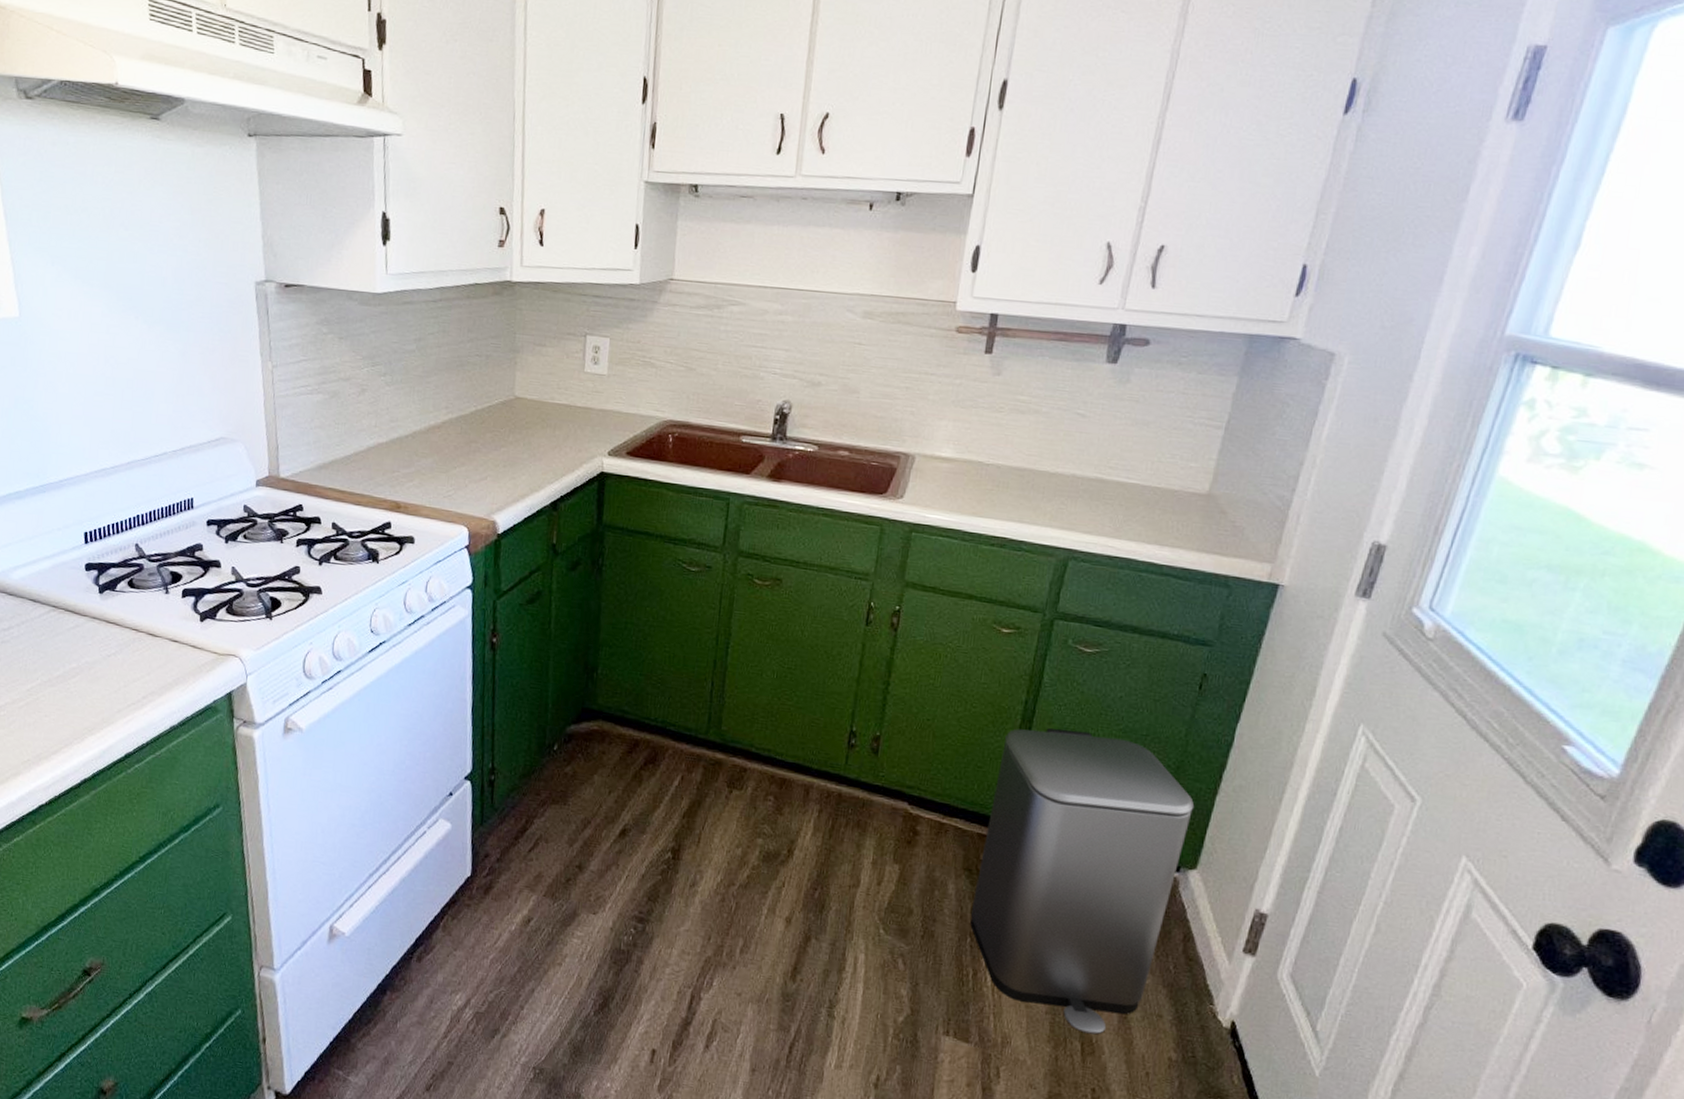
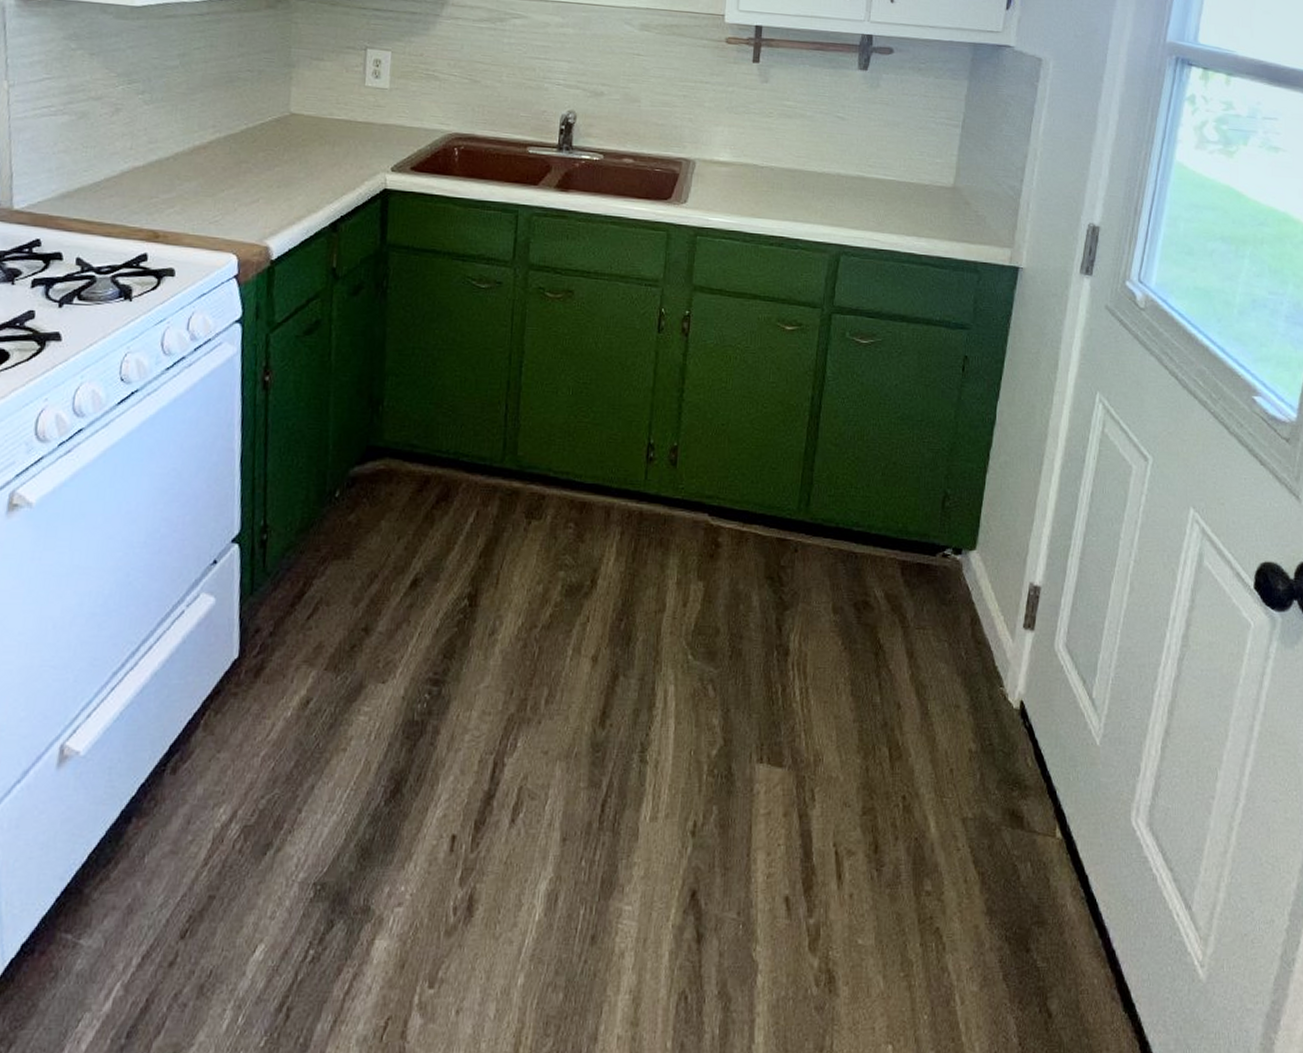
pedal bin: present [970,728,1195,1035] -> none [775,421,969,737]

